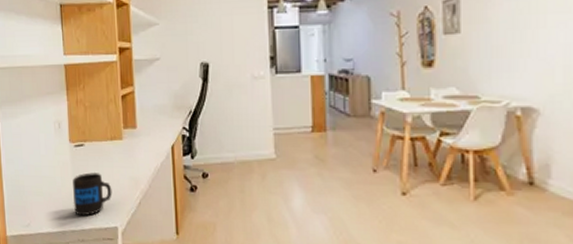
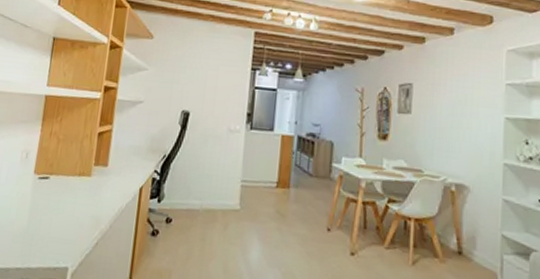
mug: present [73,172,113,216] -> none [24,207,70,254]

